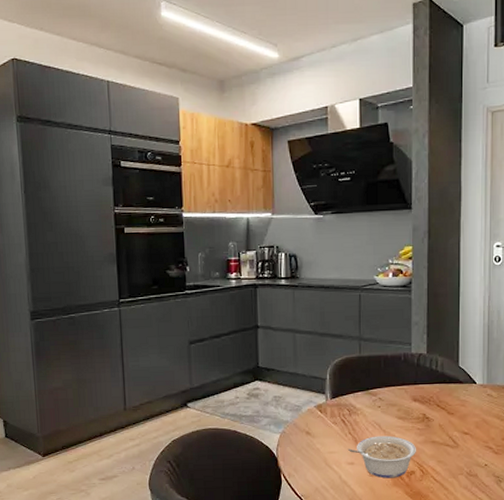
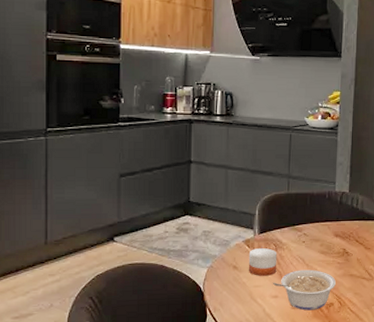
candle: none [321,411,352,442] -> present [248,246,277,276]

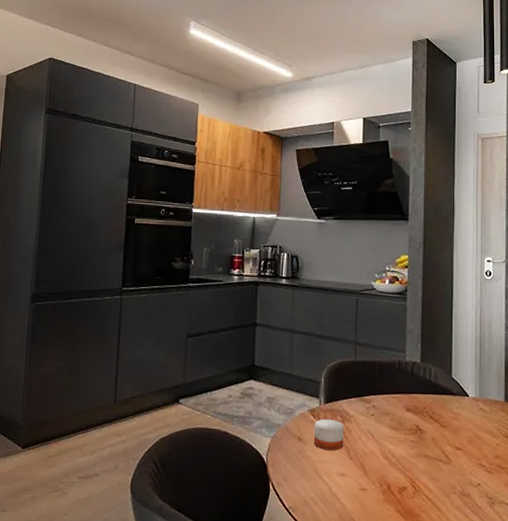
legume: present [273,269,336,311] -> none [340,446,408,494]

